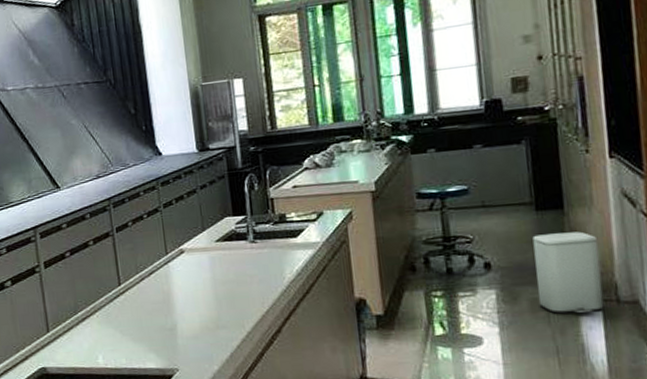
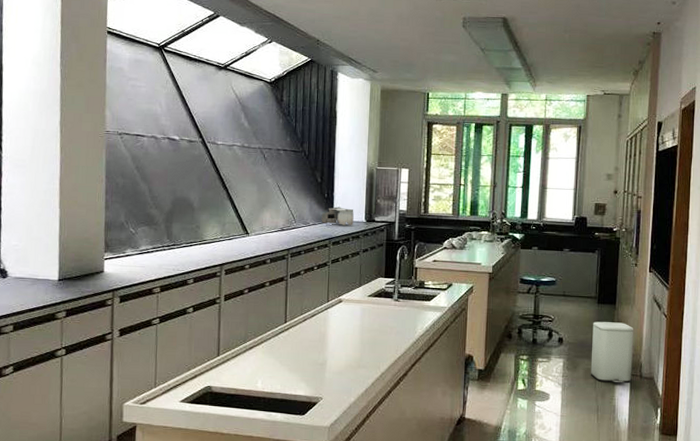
printer: none [142,139,183,162] -> present [321,207,354,226]

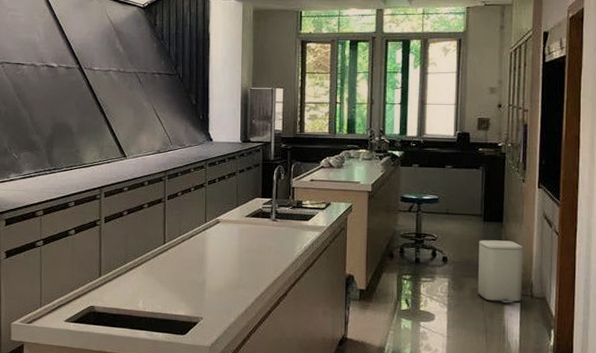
printer: present [321,207,354,226] -> none [197,128,229,148]

